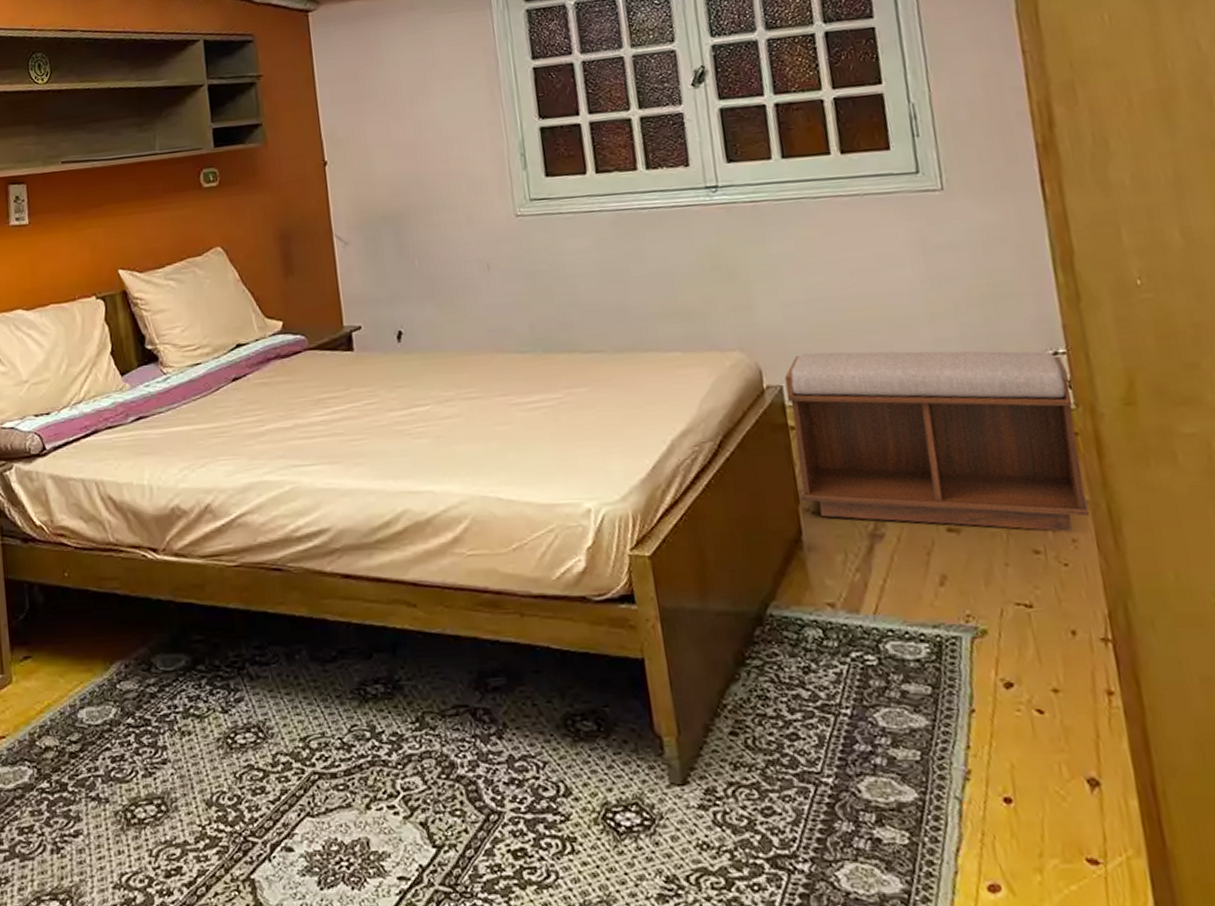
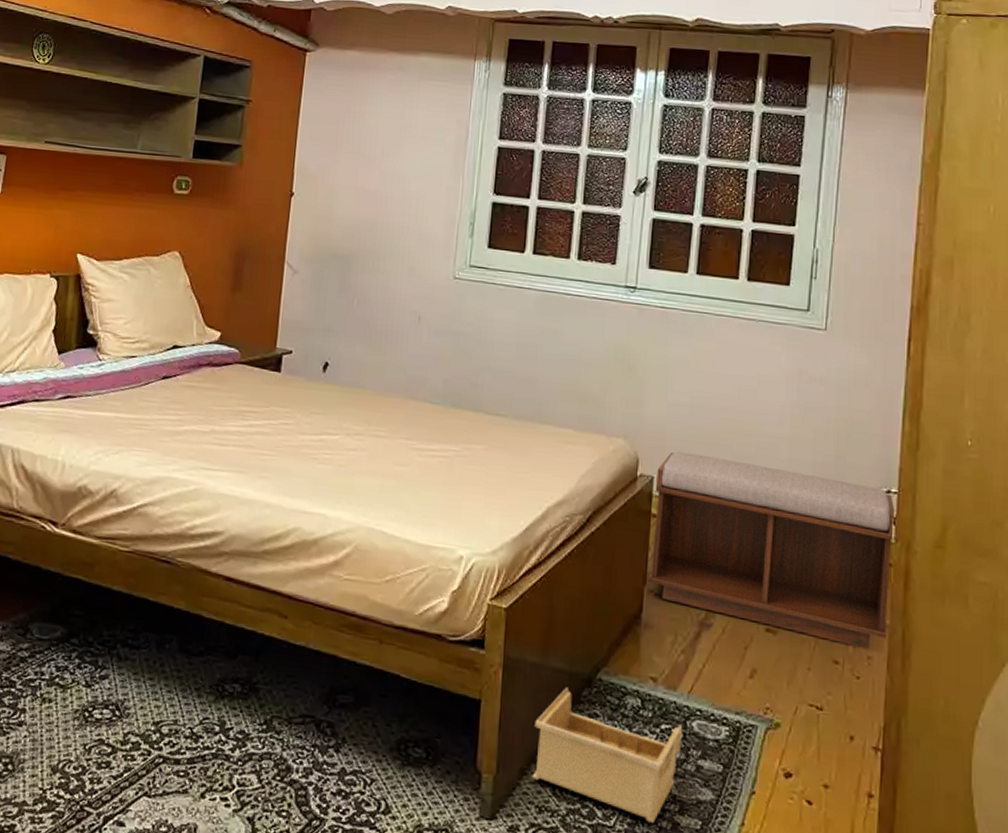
storage bin: none [708,629,881,761] -> present [532,687,682,823]

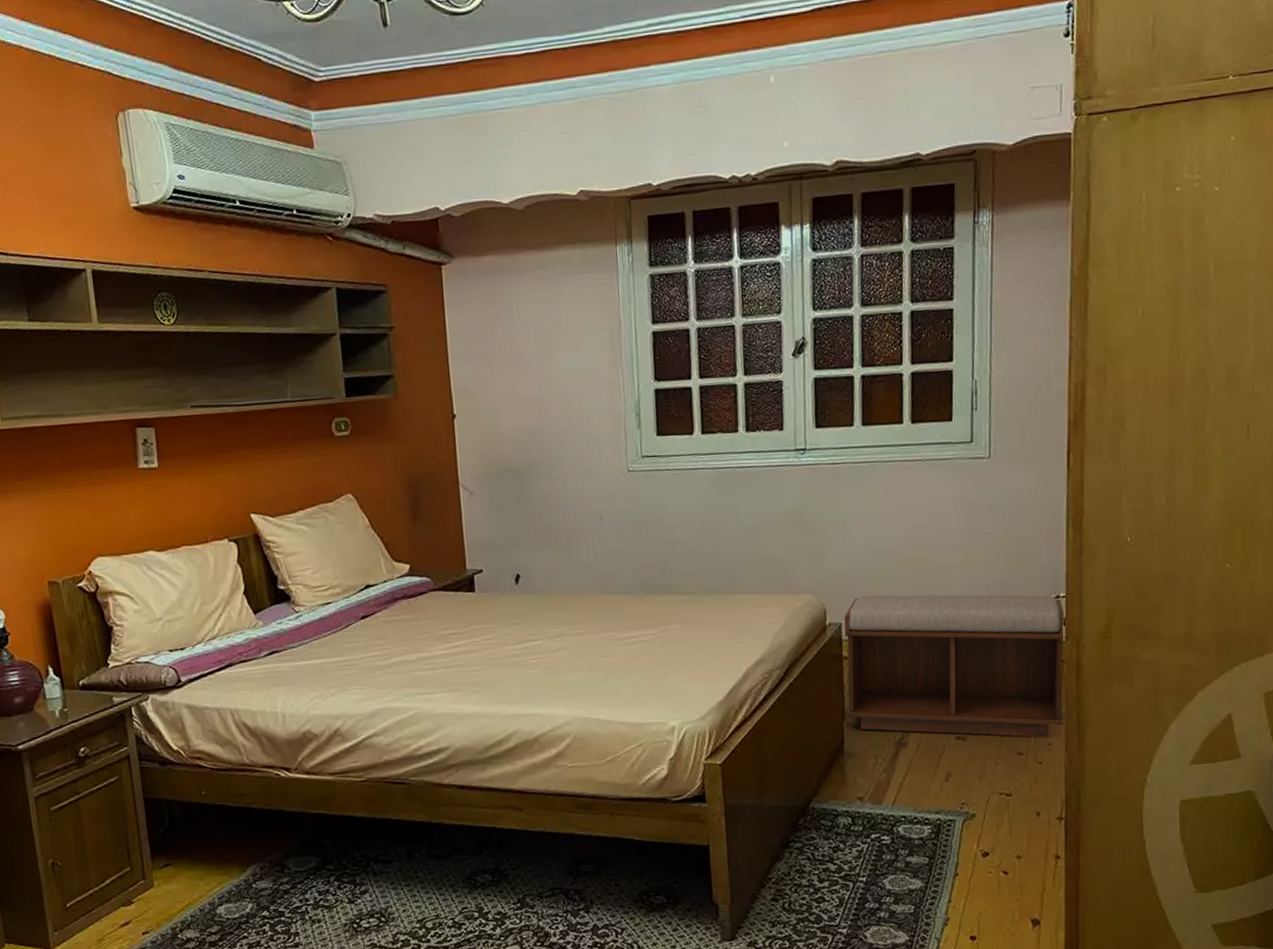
storage bin: present [532,687,682,823] -> none [759,820,891,915]

